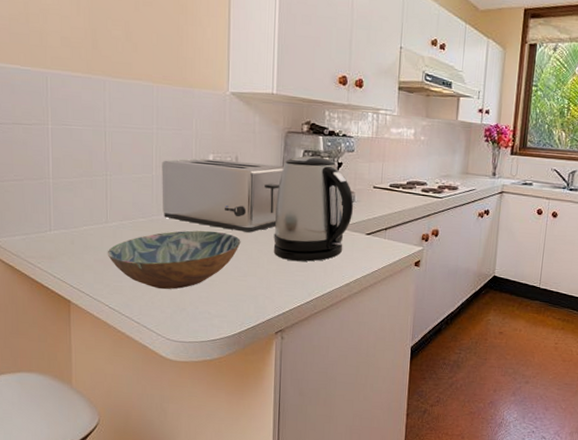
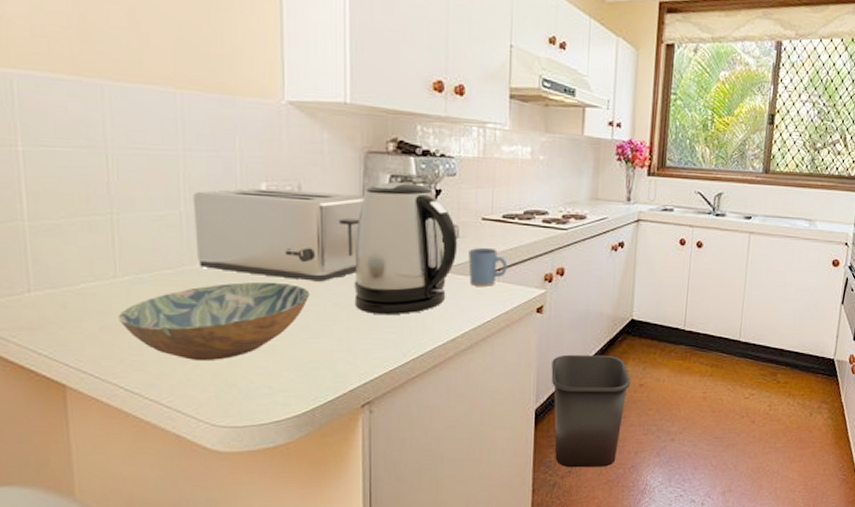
mug: none [361,210,393,242] -> present [468,247,508,286]
waste bin: none [425,302,492,401] -> present [551,354,631,468]

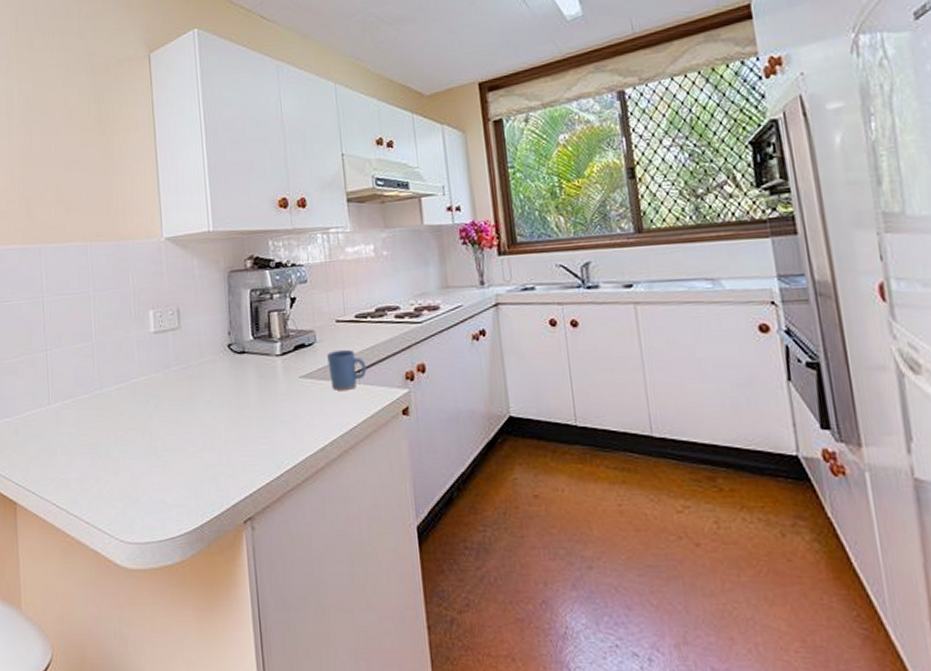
bowl: present [118,281,310,360] -> none [51,399,193,477]
toaster: present [193,187,364,282] -> none [101,311,231,397]
kettle: present [354,181,458,316] -> none [226,294,317,426]
waste bin: present [551,354,631,468] -> none [427,460,523,601]

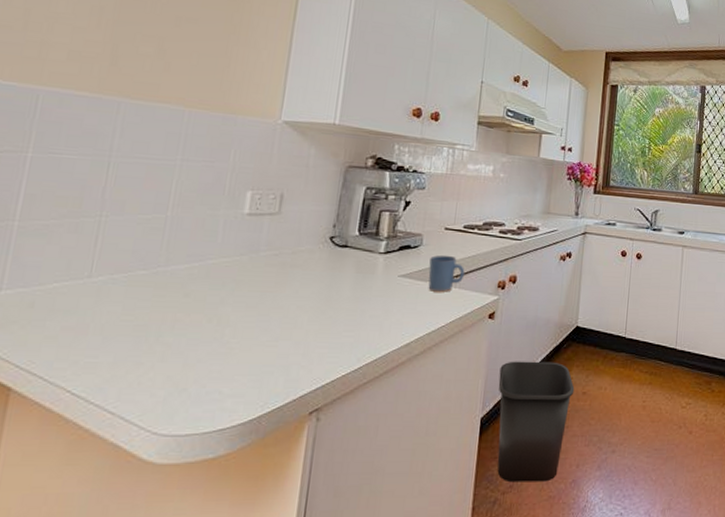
waste bin: none [427,460,523,601] -> present [497,361,575,483]

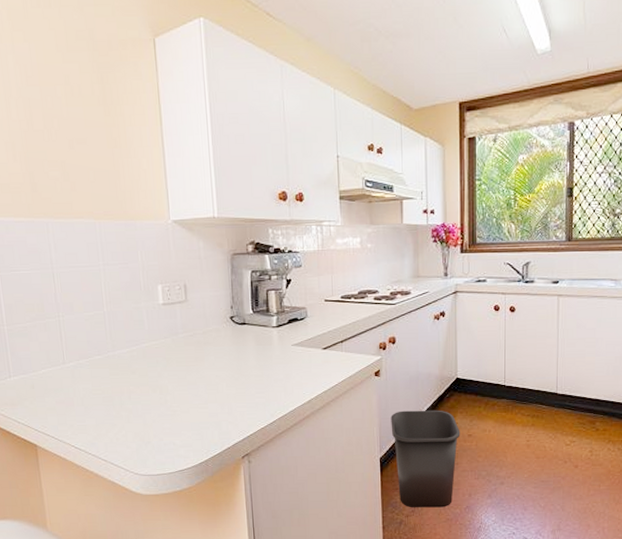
mug: present [428,255,465,292] -> none [316,324,349,356]

